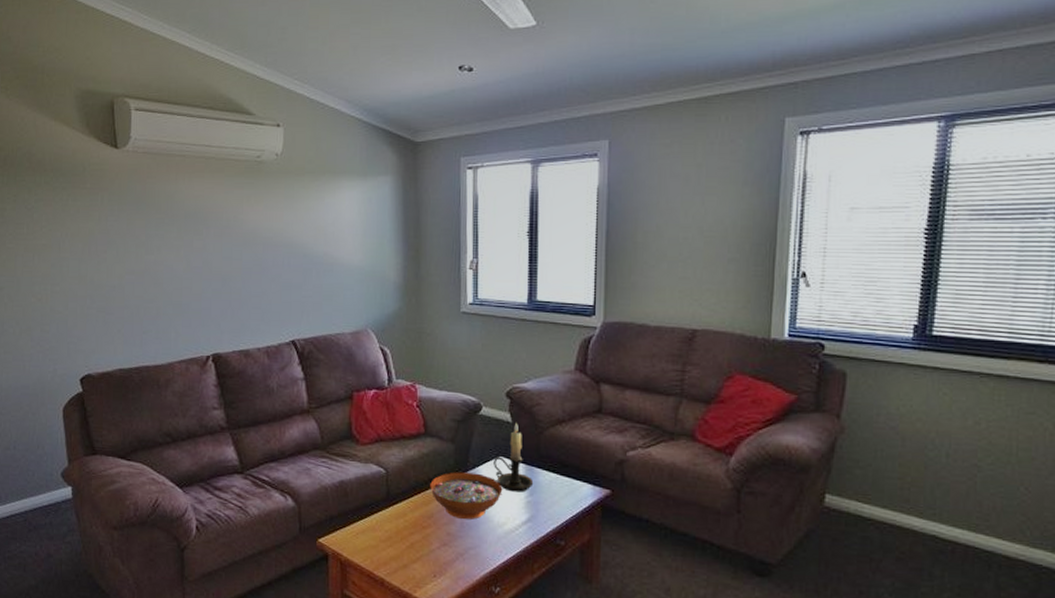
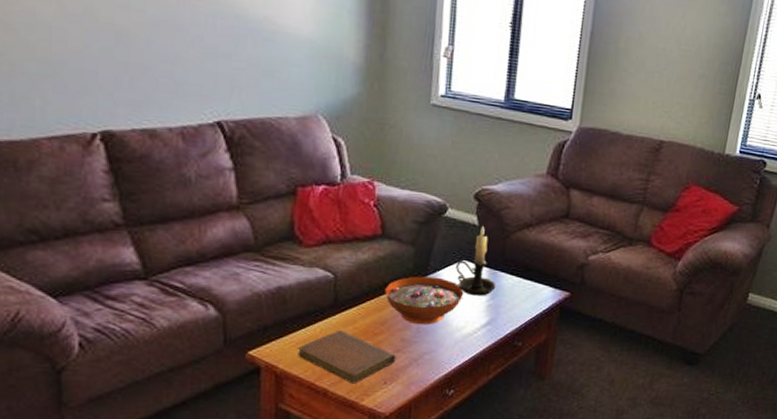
notebook: none [358,522,443,575] -> present [297,329,396,384]

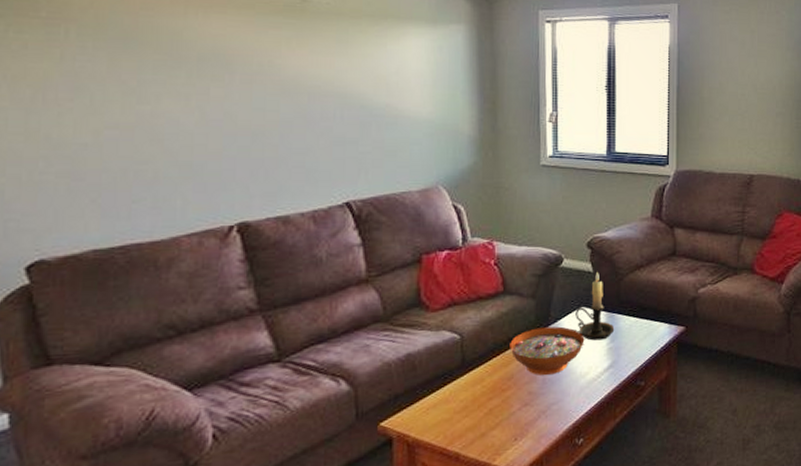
notebook: present [297,329,396,384] -> none [428,389,525,444]

